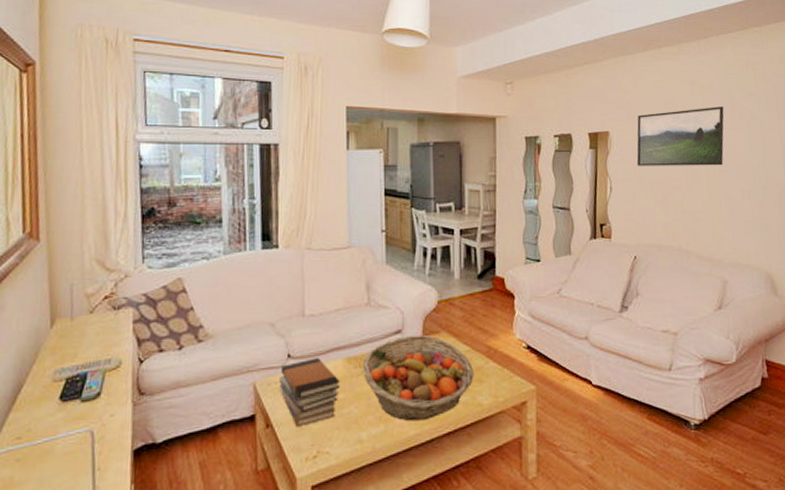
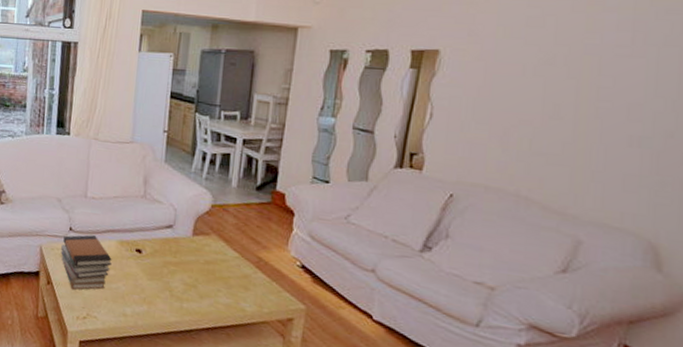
fruit basket: present [362,334,475,421] -> none [133,231,241,312]
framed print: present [636,107,724,166] -> none [472,26,620,102]

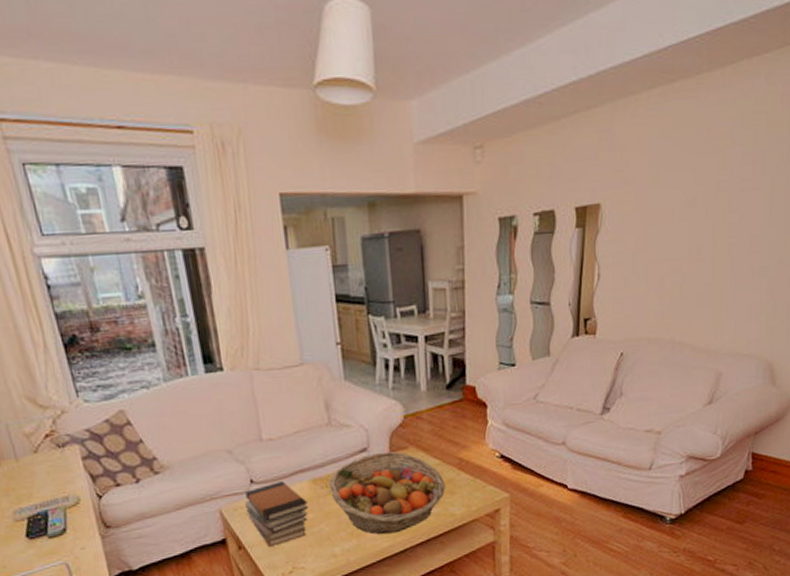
fruit basket: none [133,231,241,312] -> present [328,451,446,535]

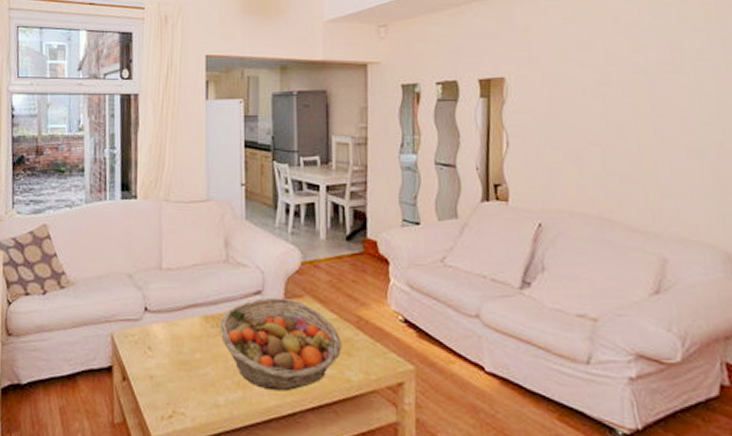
book stack: present [245,481,308,547] -> none [136,313,197,383]

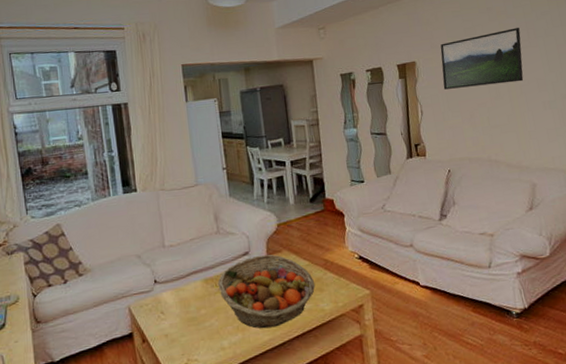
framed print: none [540,46,660,118] -> present [440,28,524,90]

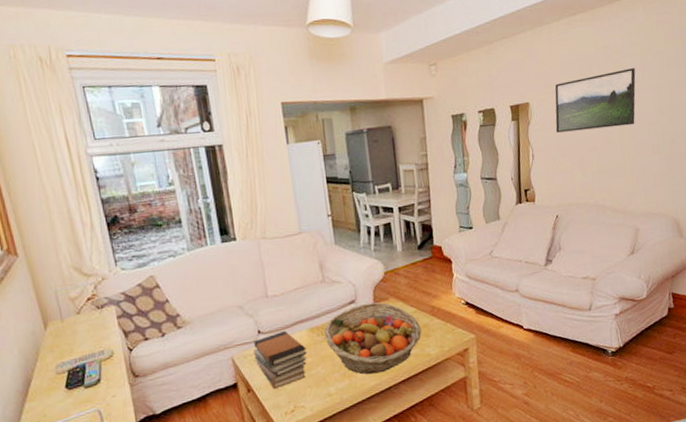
book stack: none [149,281,201,340] -> present [253,331,307,389]

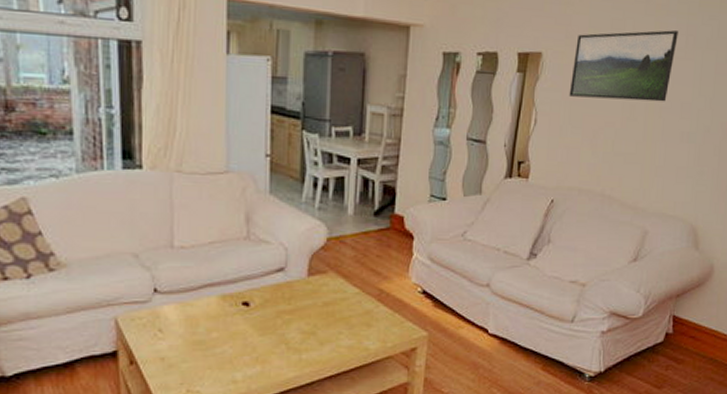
book stack: present [253,331,307,389] -> none [145,294,213,364]
fruit basket: present [324,302,422,374] -> none [238,273,363,363]

